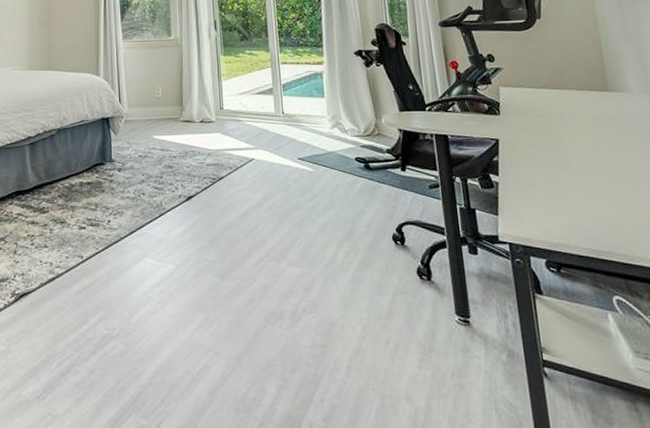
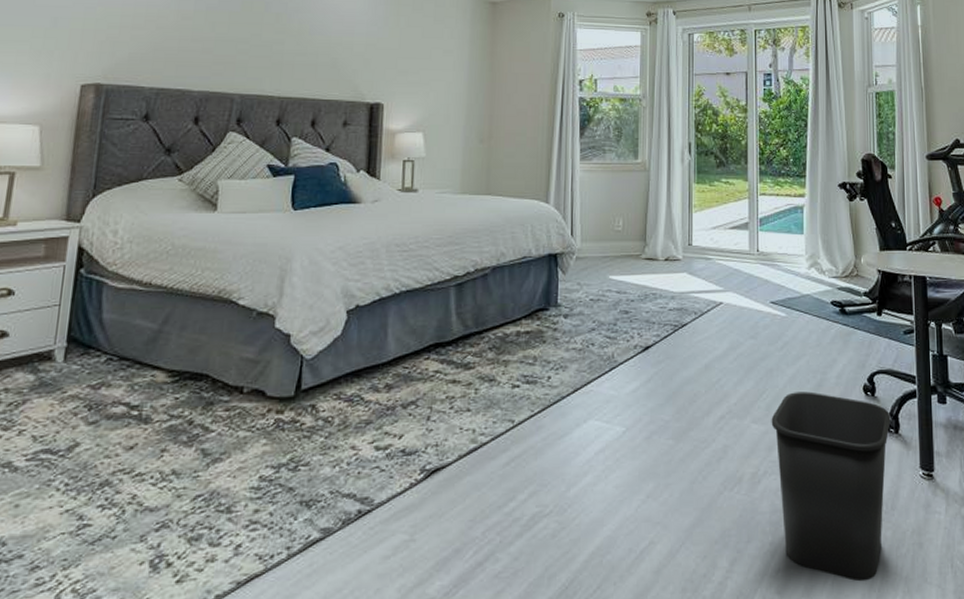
waste bin: none [306,239,423,417] -> present [771,391,891,582]

